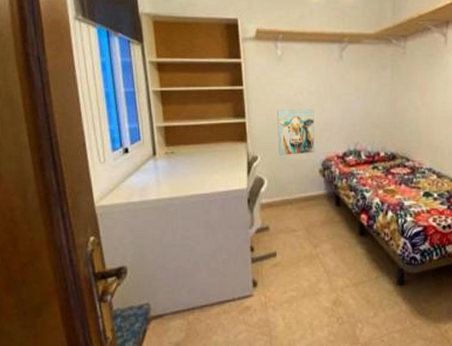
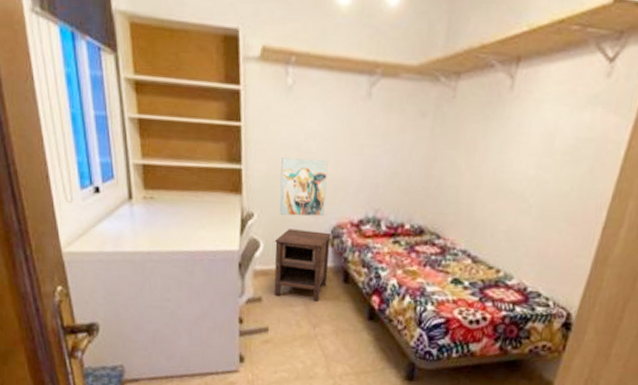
nightstand: none [276,165,323,224] -> present [274,228,331,302]

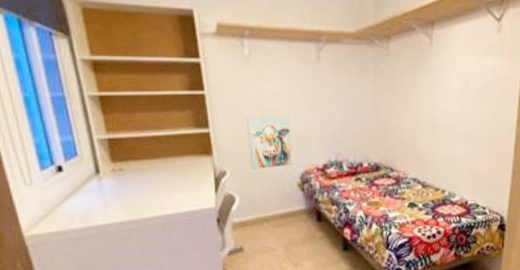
nightstand: present [274,228,331,302] -> none [248,179,303,244]

